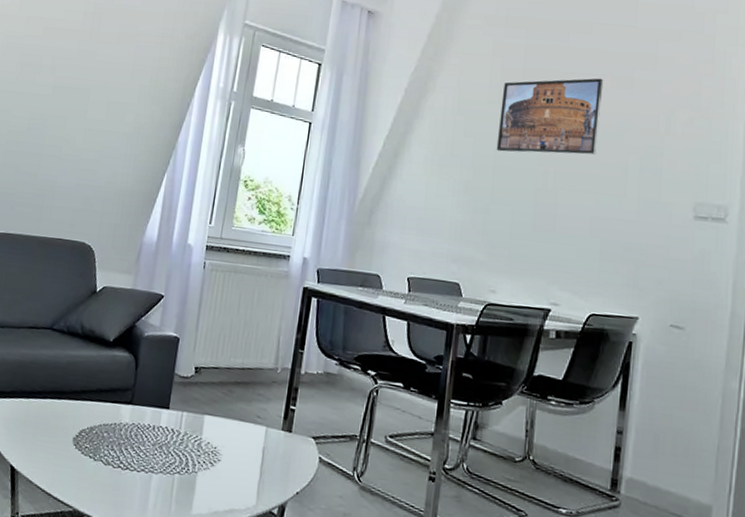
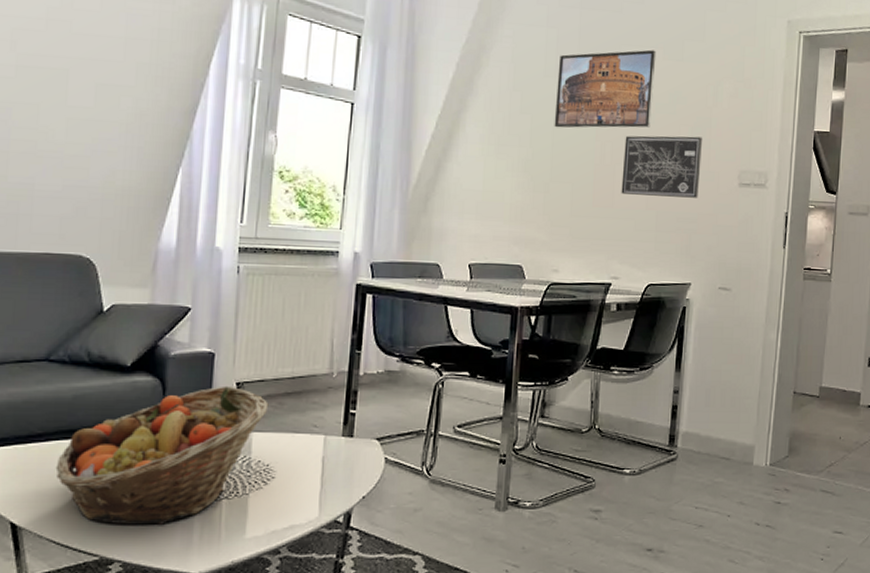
fruit basket: none [48,368,221,489] -> present [55,386,269,525]
wall art: none [563,161,653,229] -> present [621,135,702,198]

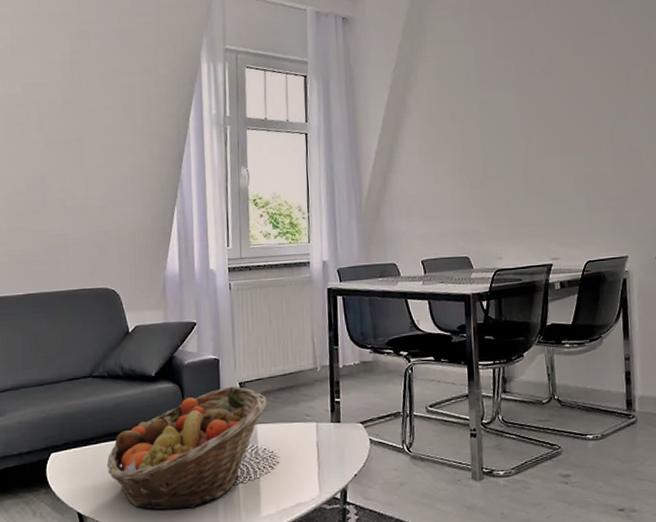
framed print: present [554,49,657,129] -> none [479,47,570,130]
wall art: present [621,135,702,198] -> none [548,119,624,181]

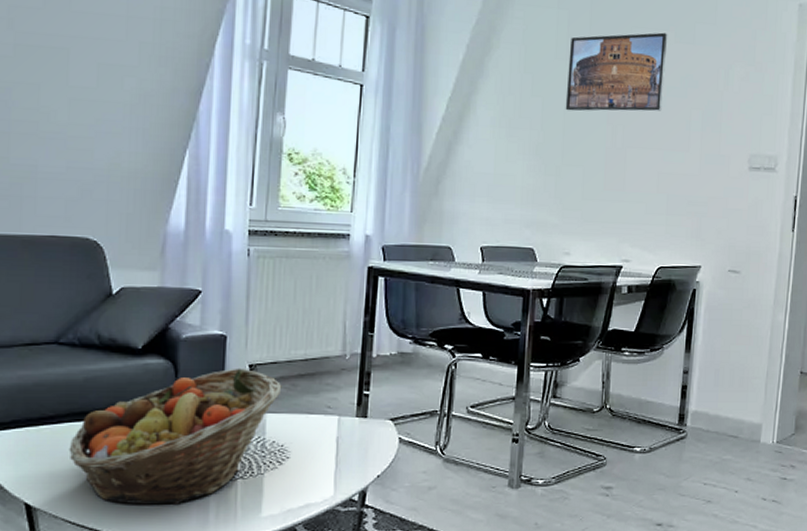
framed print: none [479,47,570,130] -> present [565,32,668,112]

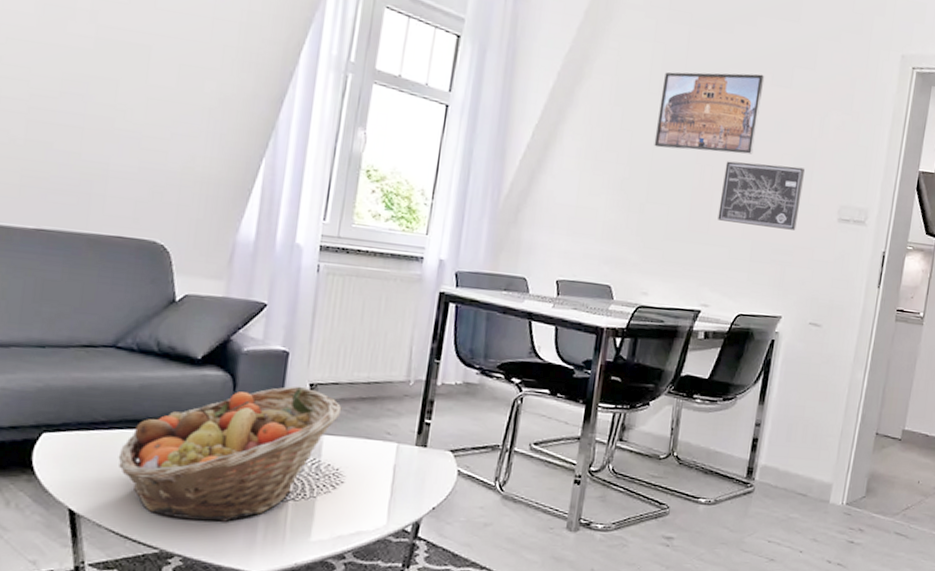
wall art: none [632,119,713,182] -> present [717,161,805,230]

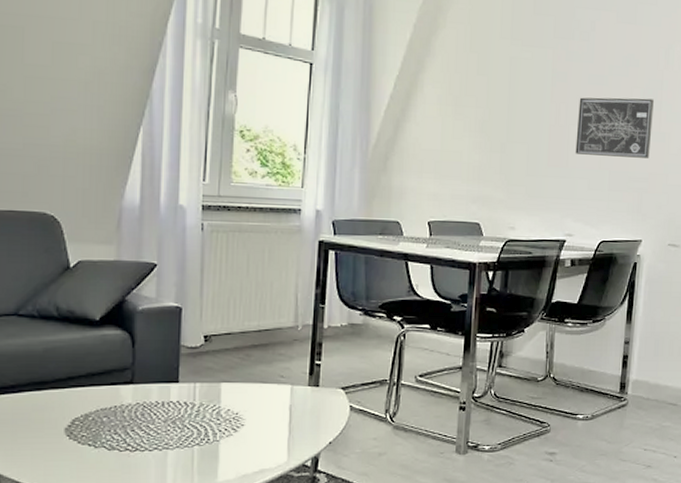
fruit basket: present [118,386,342,522] -> none [29,338,236,471]
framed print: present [654,72,765,155] -> none [510,12,610,90]

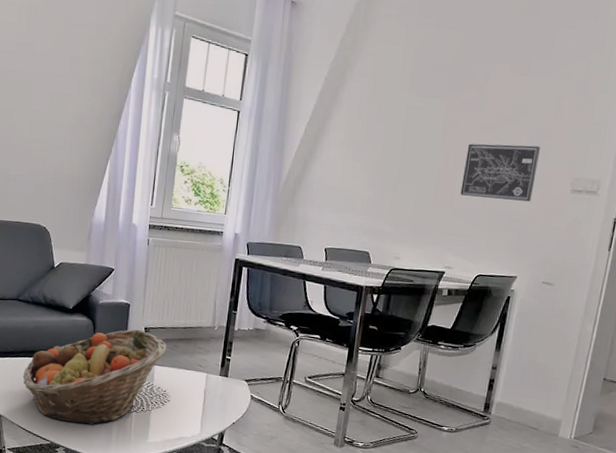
fruit basket: none [29,338,236,471] -> present [22,329,167,425]

